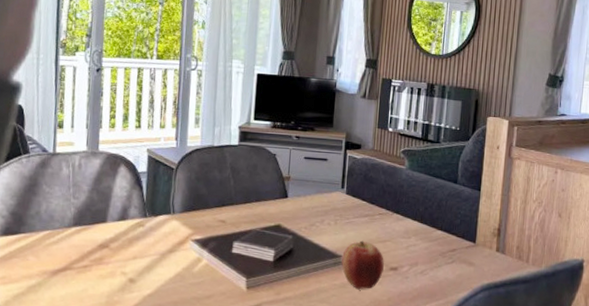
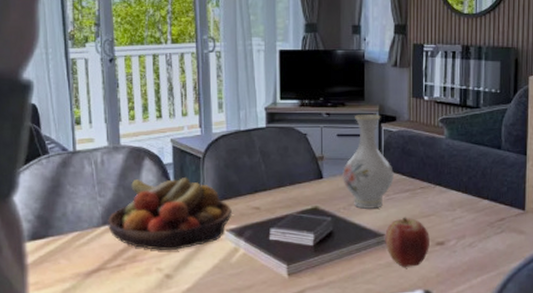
fruit bowl: none [78,184,199,257] -> present [108,176,233,251]
vase: none [306,140,355,231] -> present [343,114,394,209]

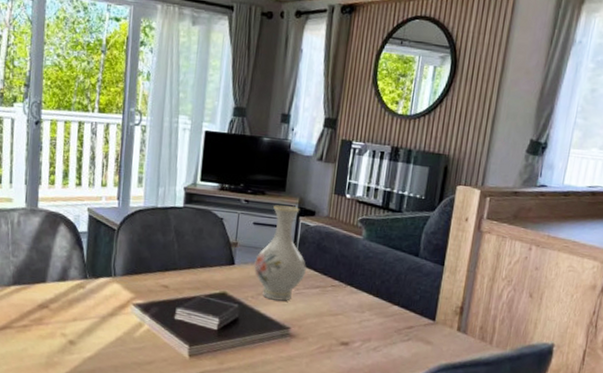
fruit bowl: present [108,176,233,251] -> none [18,244,141,319]
apple: present [385,217,429,267] -> none [289,313,335,363]

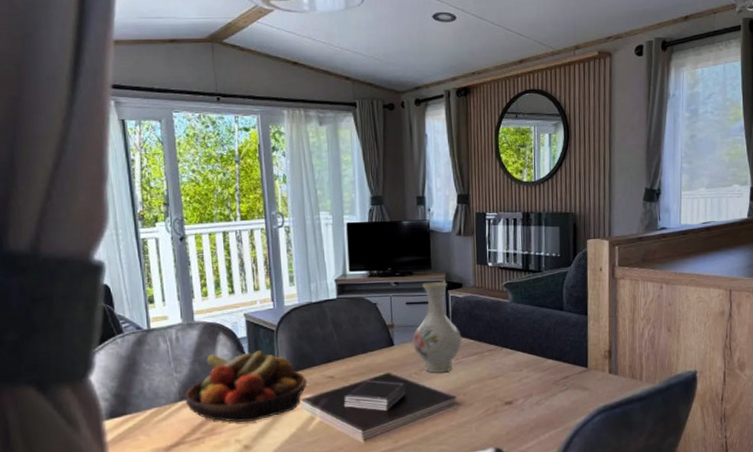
fruit bowl: none [18,244,141,319] -> present [185,349,308,423]

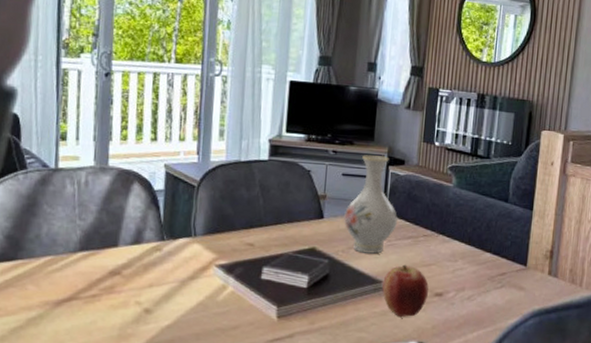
fruit bowl: present [185,349,308,423] -> none [85,204,224,284]
apple: none [456,379,499,427] -> present [382,264,429,317]

